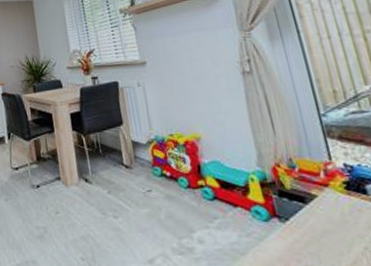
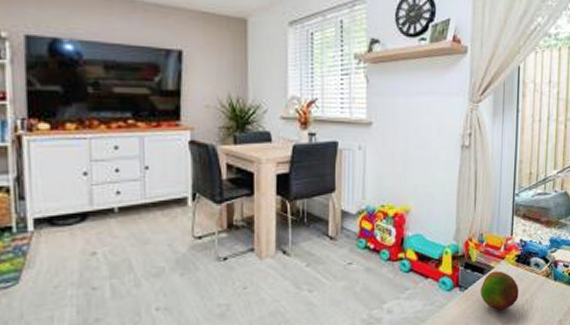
fruit: none [306,200,363,246] -> present [480,271,519,310]

